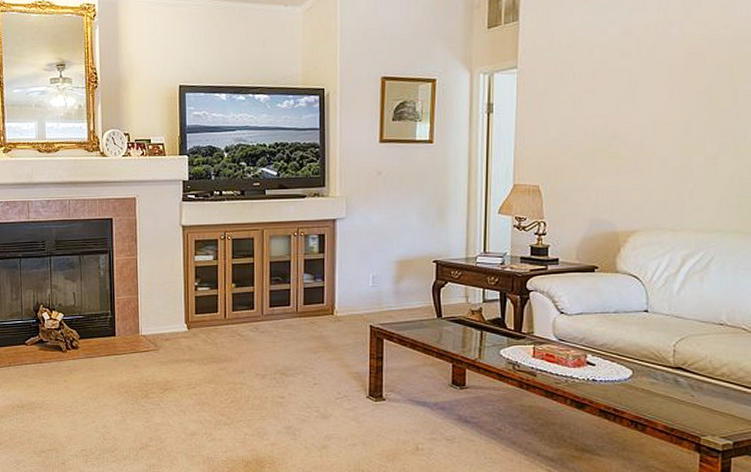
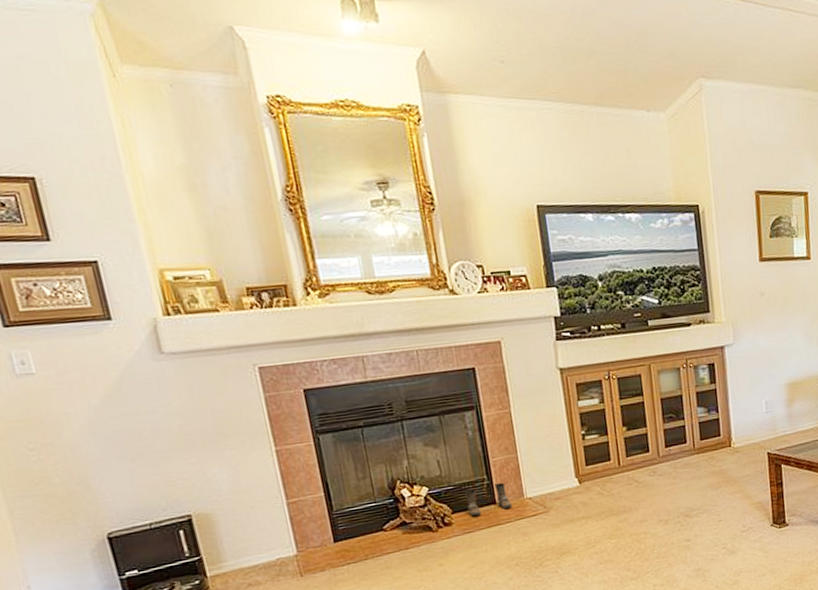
boots: none [92,318,129,344] -> present [465,482,513,516]

